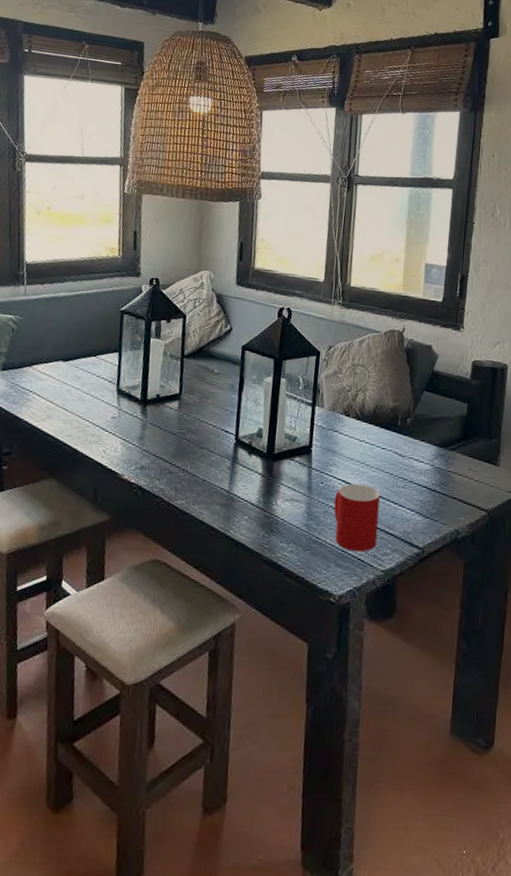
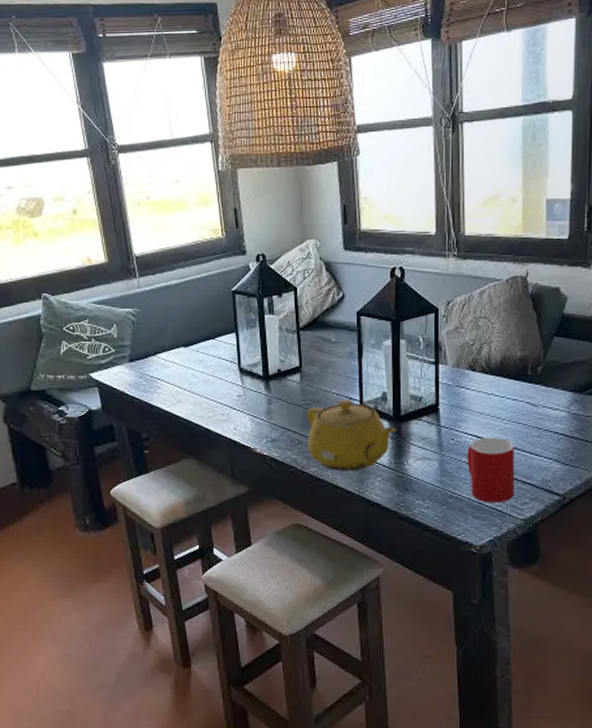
teapot: none [177,431,268,507] -> present [307,399,396,471]

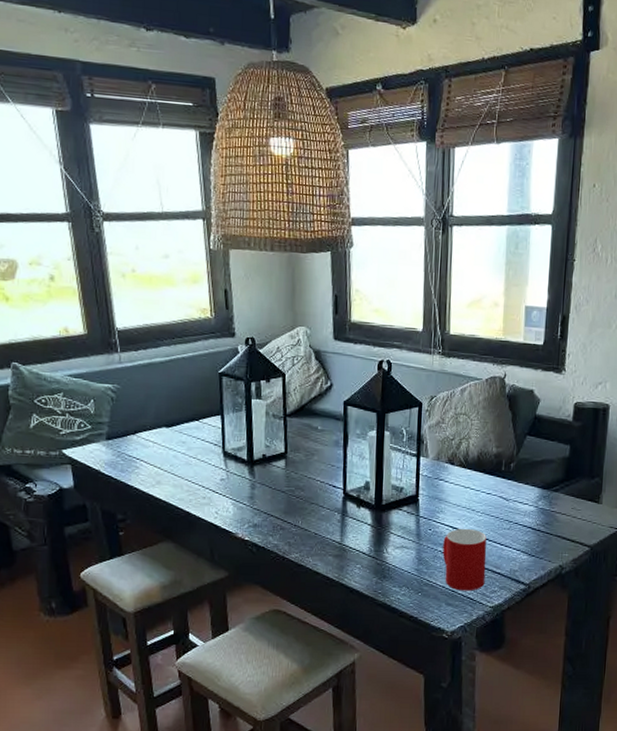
teapot: present [307,399,396,471] -> none [290,487,377,558]

